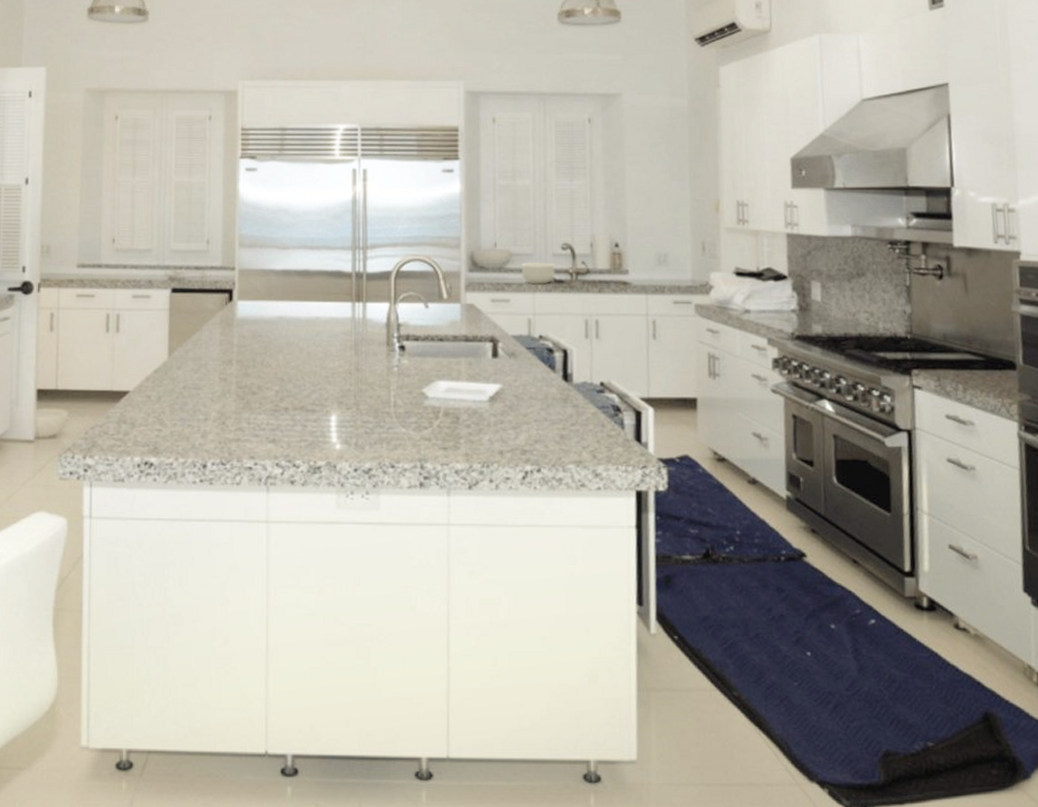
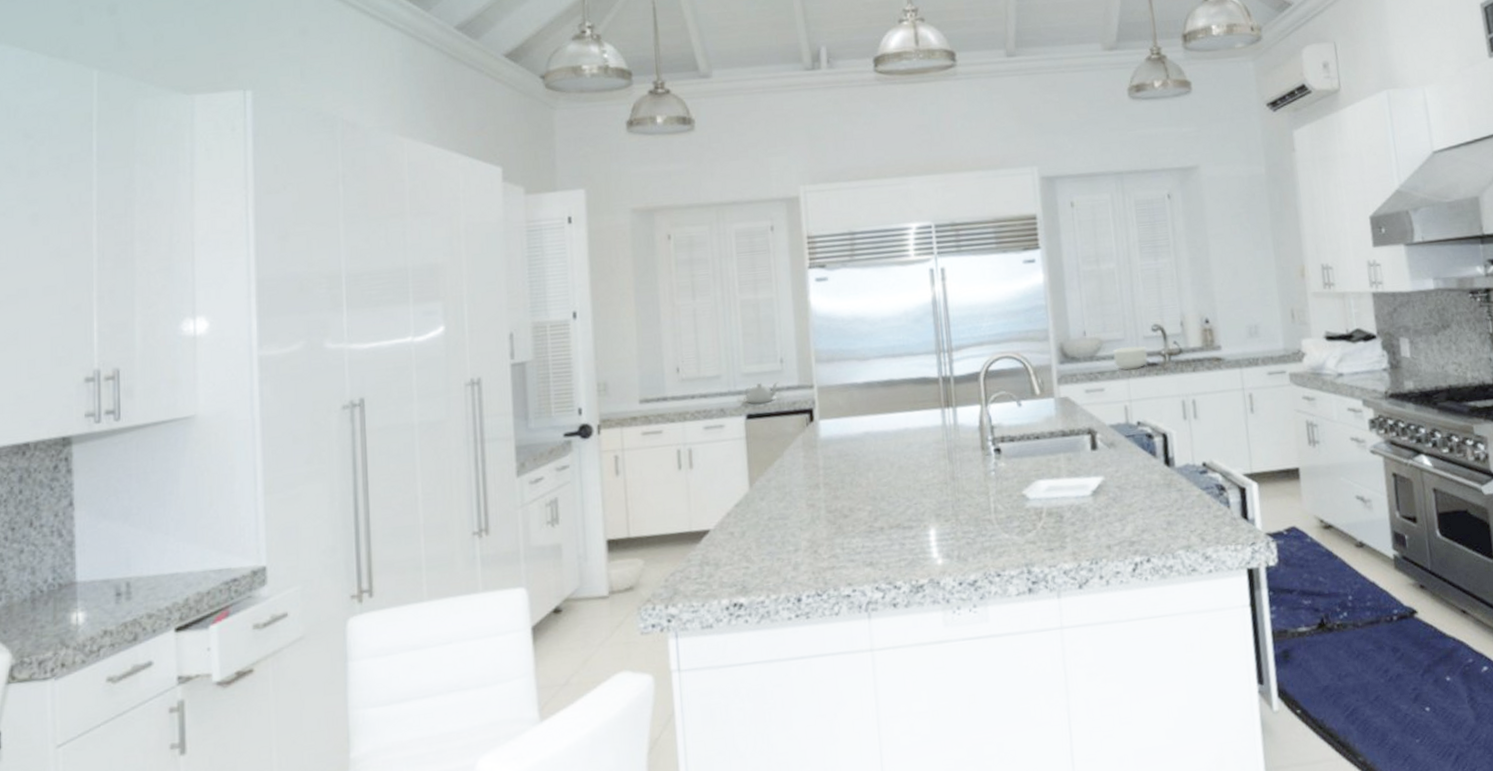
teapot: none [170,260,204,281] -> present [744,381,779,406]

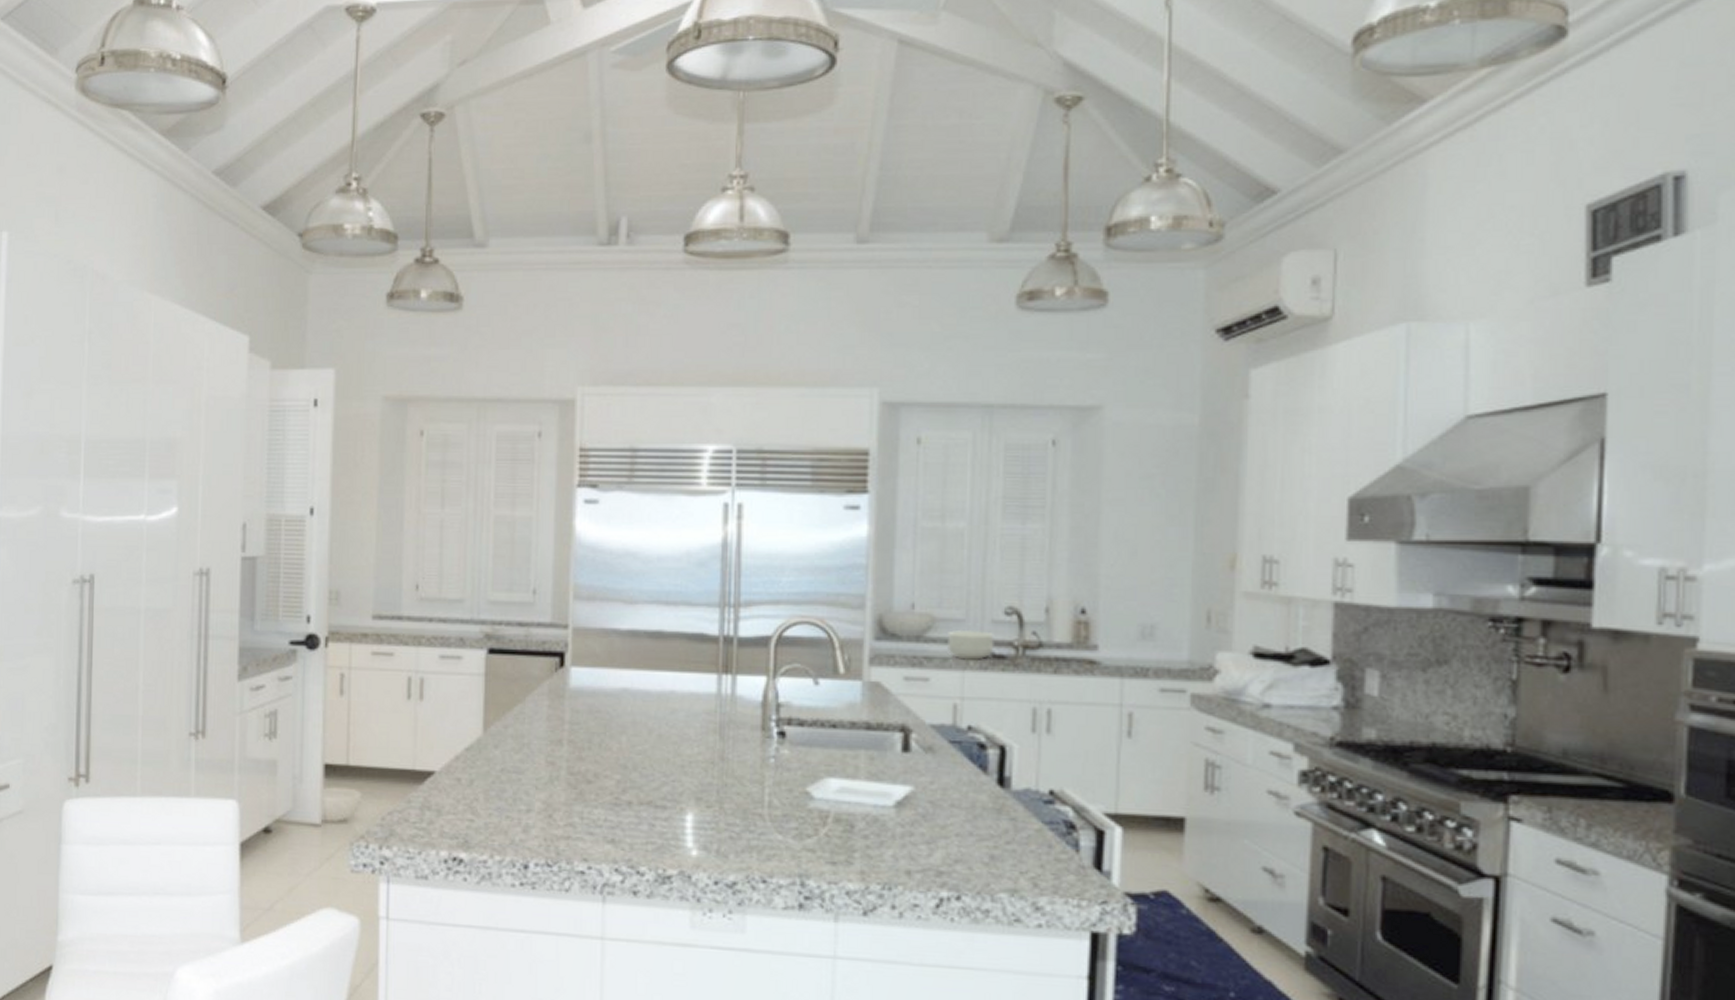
teapot: present [744,381,779,406] -> none [487,613,529,639]

